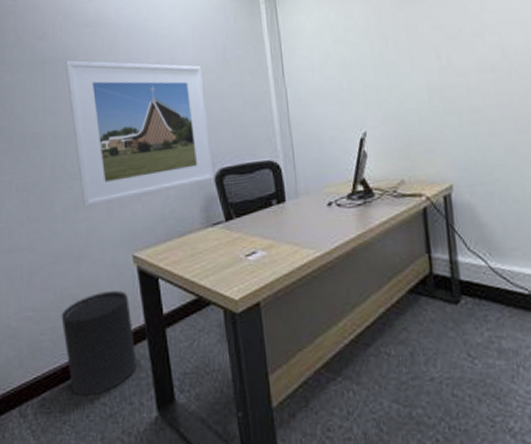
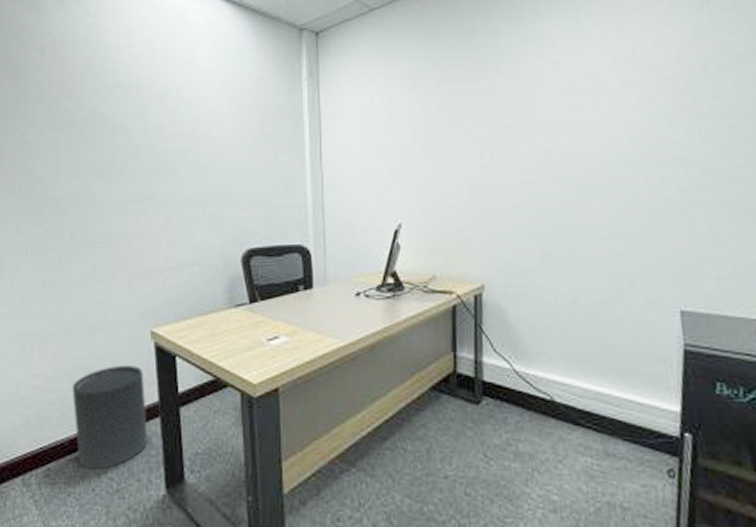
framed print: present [65,60,214,207] -> none [92,123,241,277]

